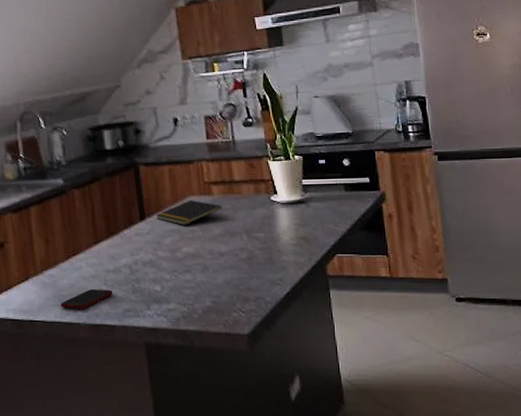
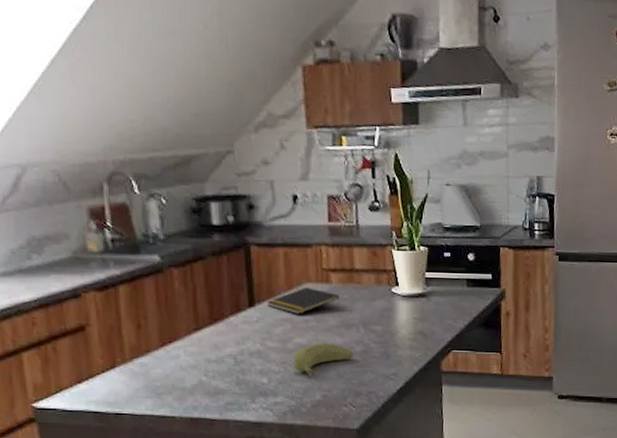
cell phone: present [61,289,113,309] -> none [153,380,214,401]
banana: none [183,252,239,283] -> present [294,344,354,376]

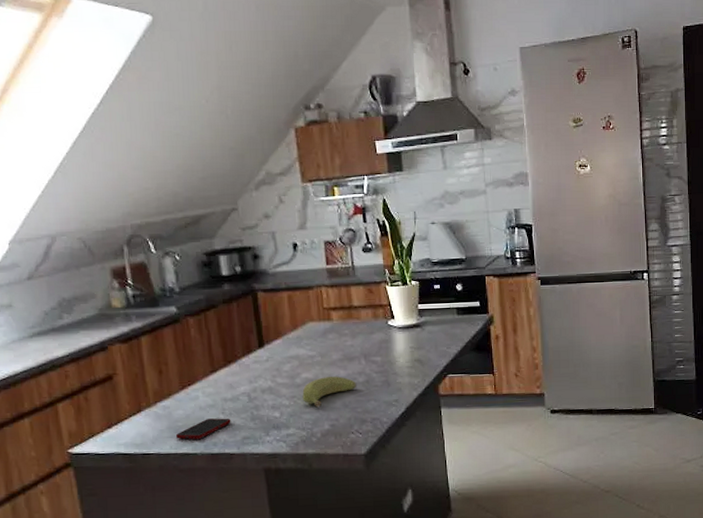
cell phone: none [153,380,214,401] -> present [176,418,231,440]
notepad: present [266,287,340,314] -> none [274,326,341,351]

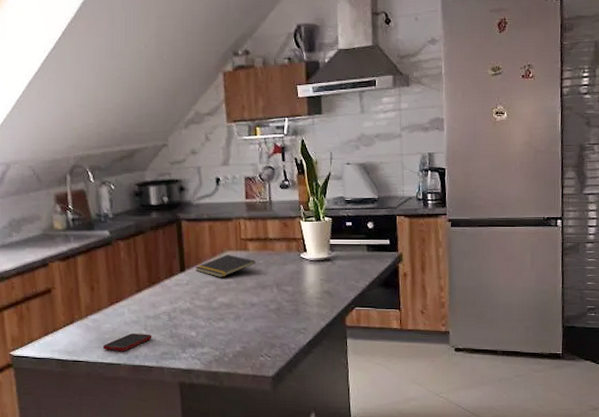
notepad: none [274,326,341,351] -> present [194,255,256,277]
banana: present [302,376,357,408] -> none [217,302,269,330]

